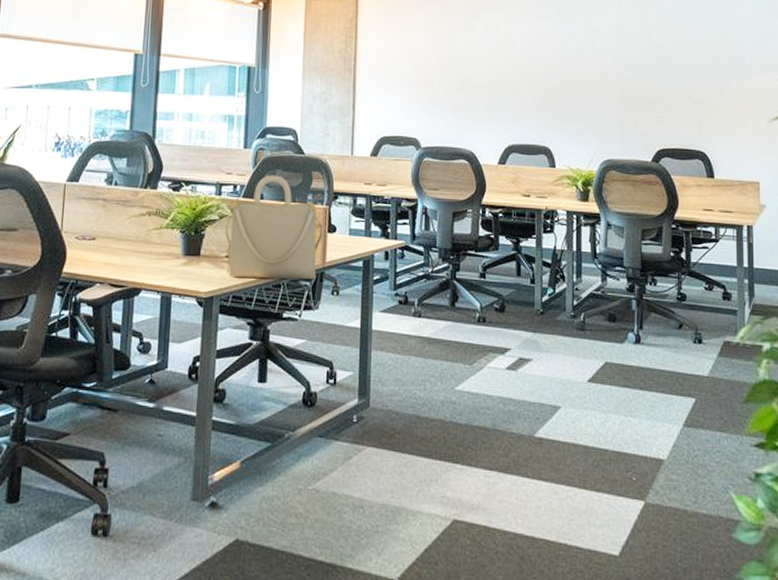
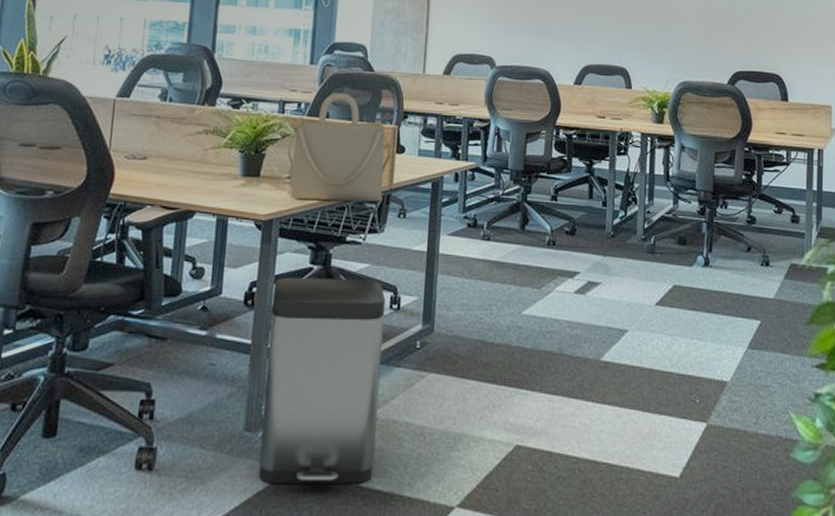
pedal bin: none [206,352,323,554] -> present [258,277,386,485]

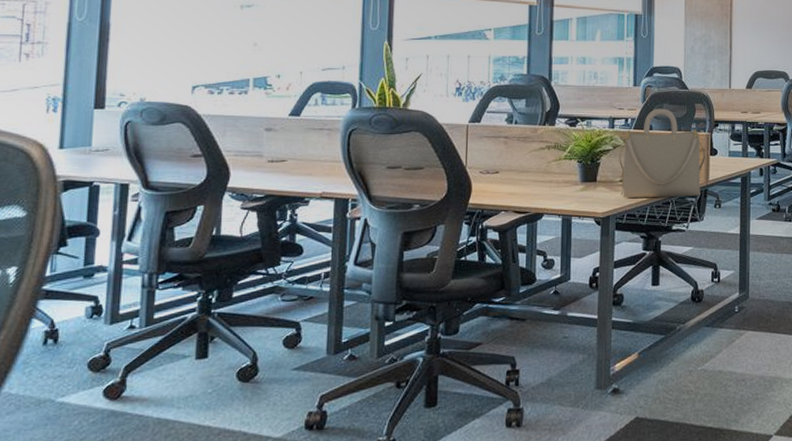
pedal bin: present [258,277,386,485] -> none [610,259,708,430]

